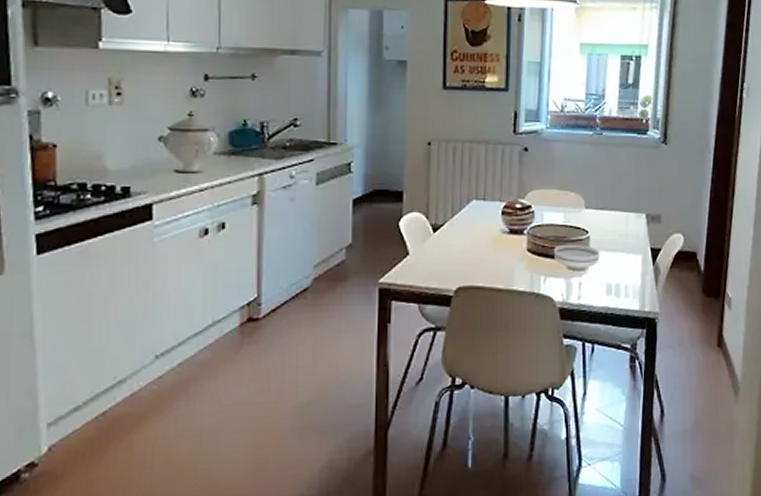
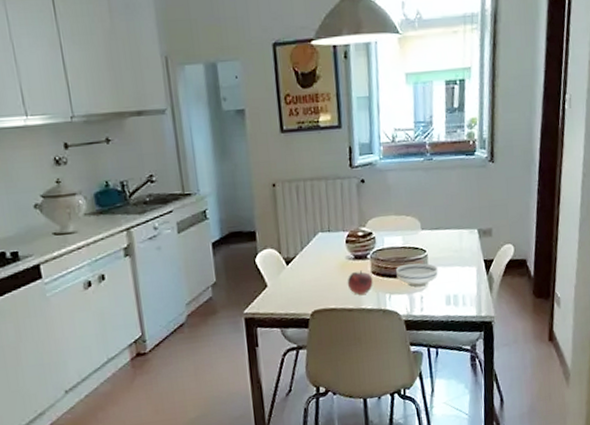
fruit: none [499,246,528,275] -> present [347,270,373,296]

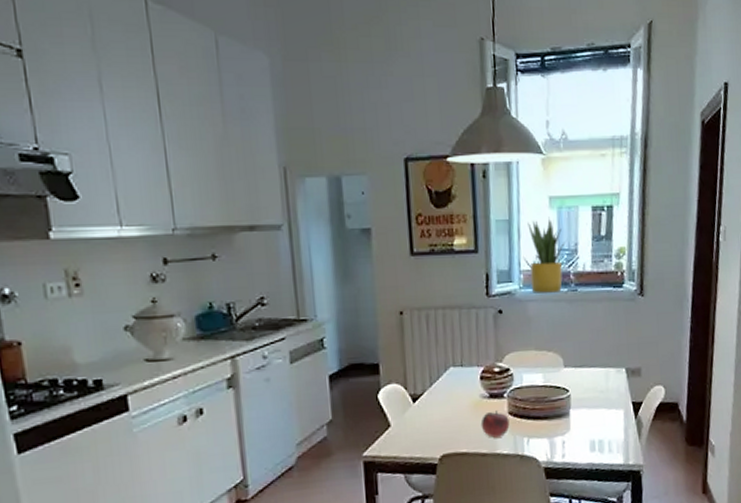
planter: none [386,92,422,164] -> present [527,217,567,294]
bowl: present [395,263,438,287] -> none [534,403,582,430]

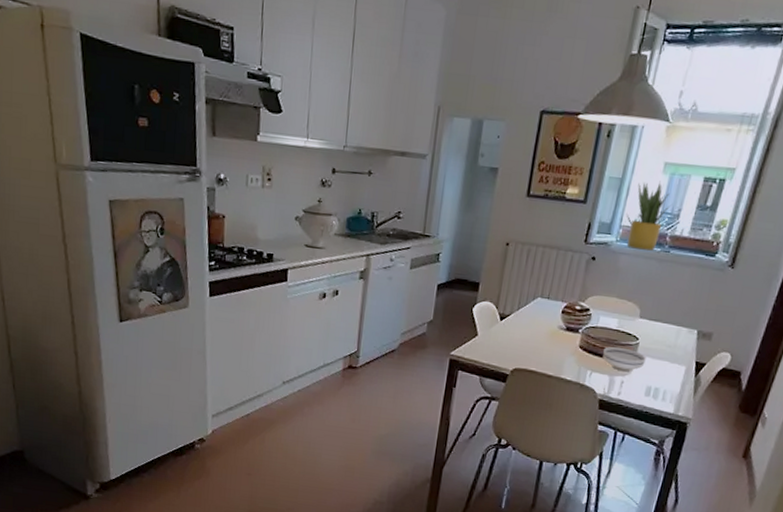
fruit: present [480,410,510,439] -> none [552,342,579,366]
bowl: none [534,403,582,430] -> present [602,346,646,371]

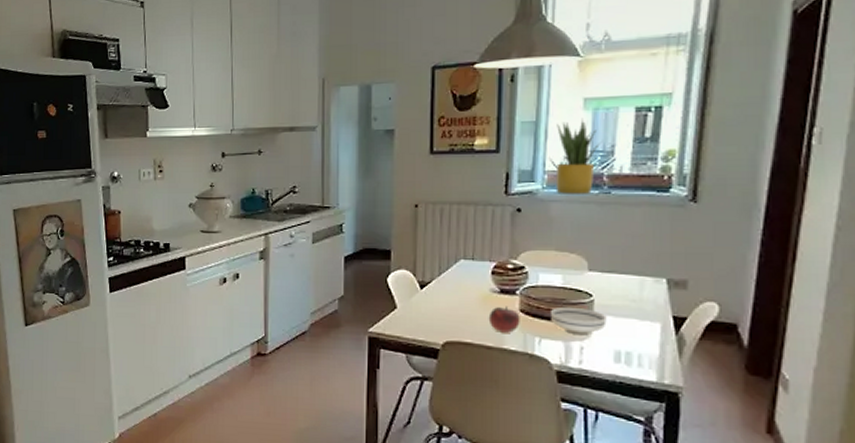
fruit: none [552,342,579,366] -> present [488,306,520,334]

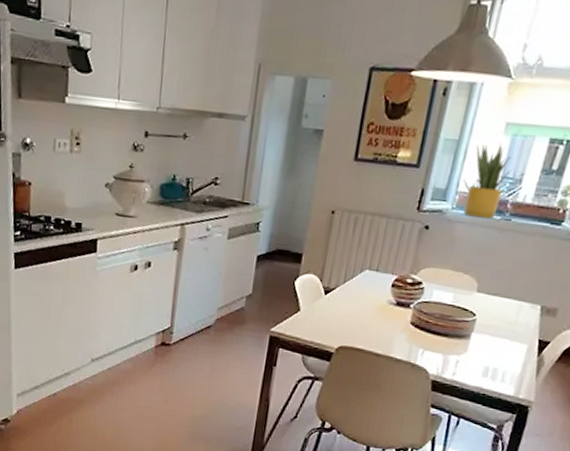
fruit: present [488,306,520,334] -> none [381,318,410,344]
bowl: present [549,306,607,334] -> none [435,323,484,350]

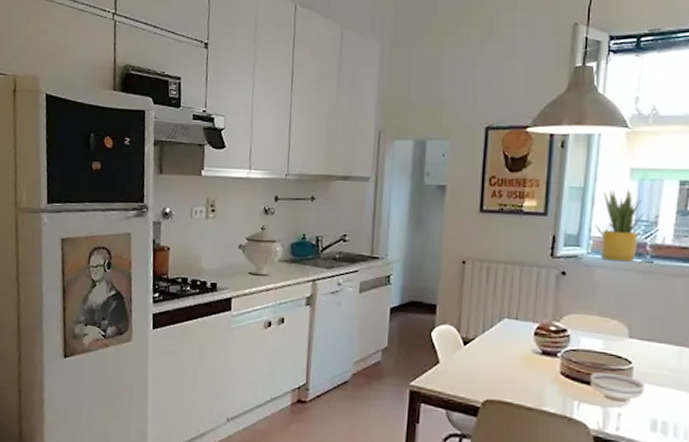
bowl: none [435,323,484,350] -> present [589,372,645,401]

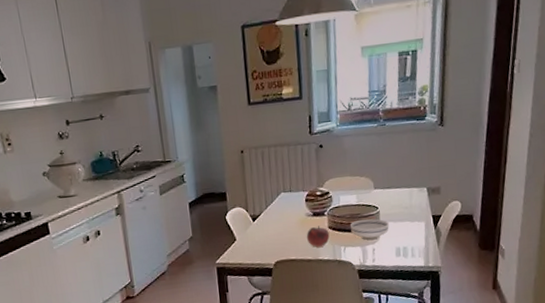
fruit: none [529,368,560,396] -> present [306,225,330,248]
planter: present [600,187,646,263] -> none [343,64,376,130]

